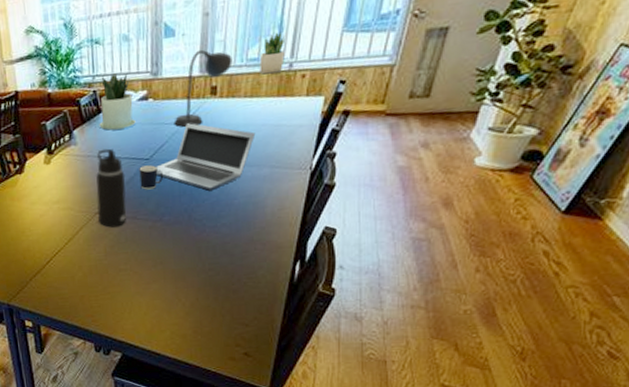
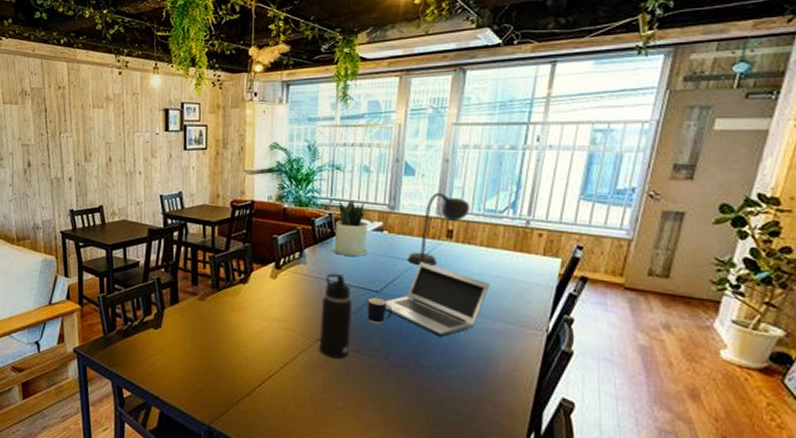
planter: present [259,31,286,75] -> none [497,188,523,227]

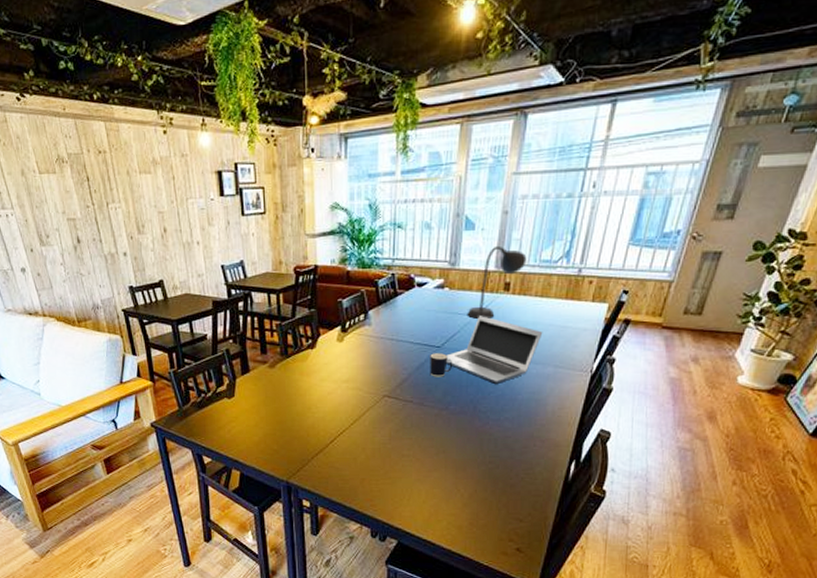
water bottle: present [319,273,353,359] -> none [386,332,416,412]
planter: present [331,199,369,257] -> none [394,258,430,316]

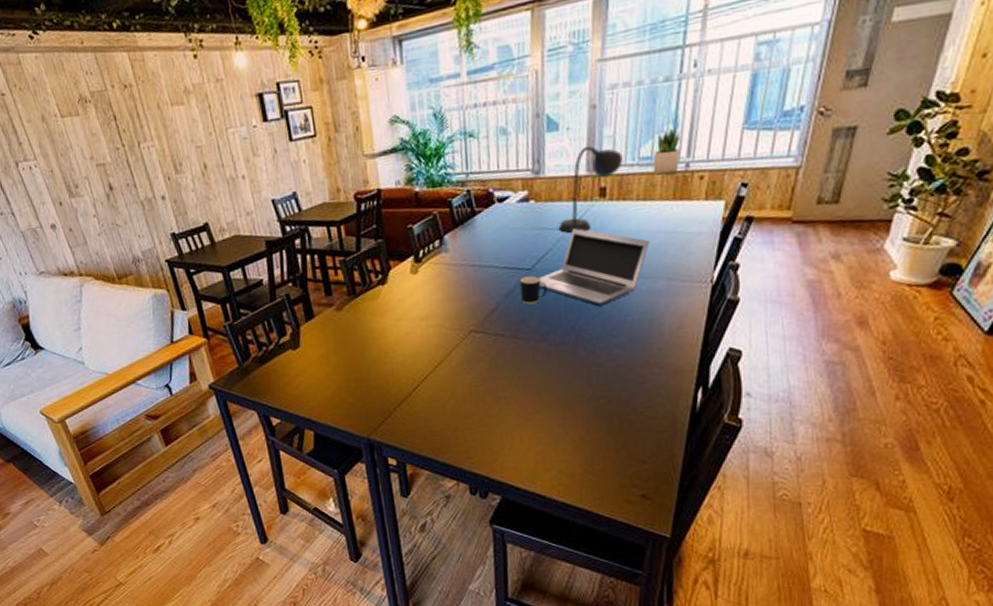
planter: none [551,237,577,277] -> present [653,127,681,175]

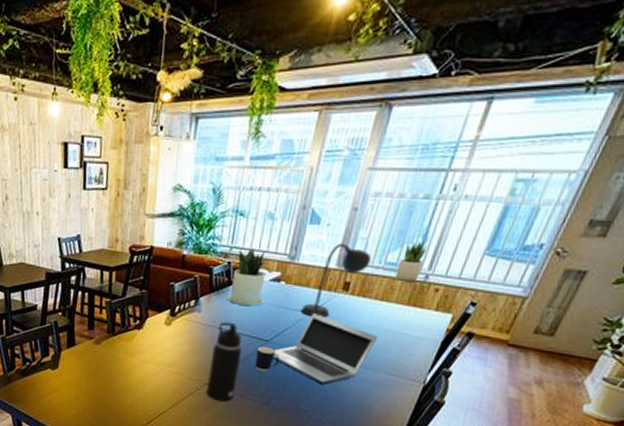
water bottle: none [470,256,505,348] -> present [206,321,243,402]
planter: none [473,169,515,236] -> present [227,248,266,307]

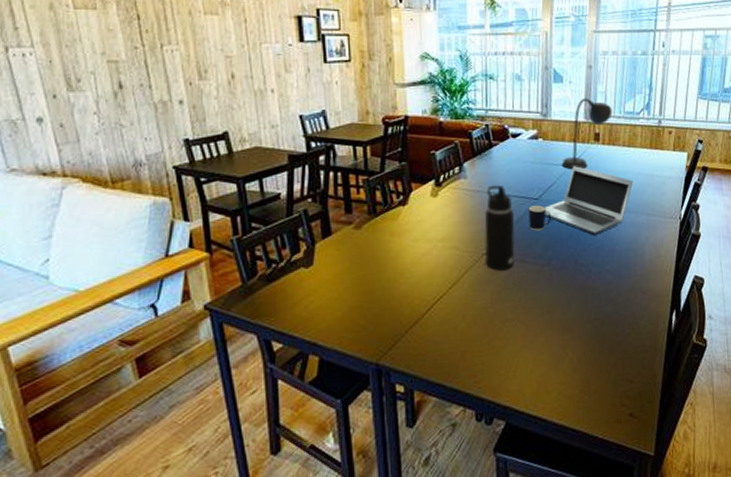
planter: present [227,248,266,307] -> none [490,109,526,167]
planter: present [395,241,428,282] -> none [634,91,655,127]

